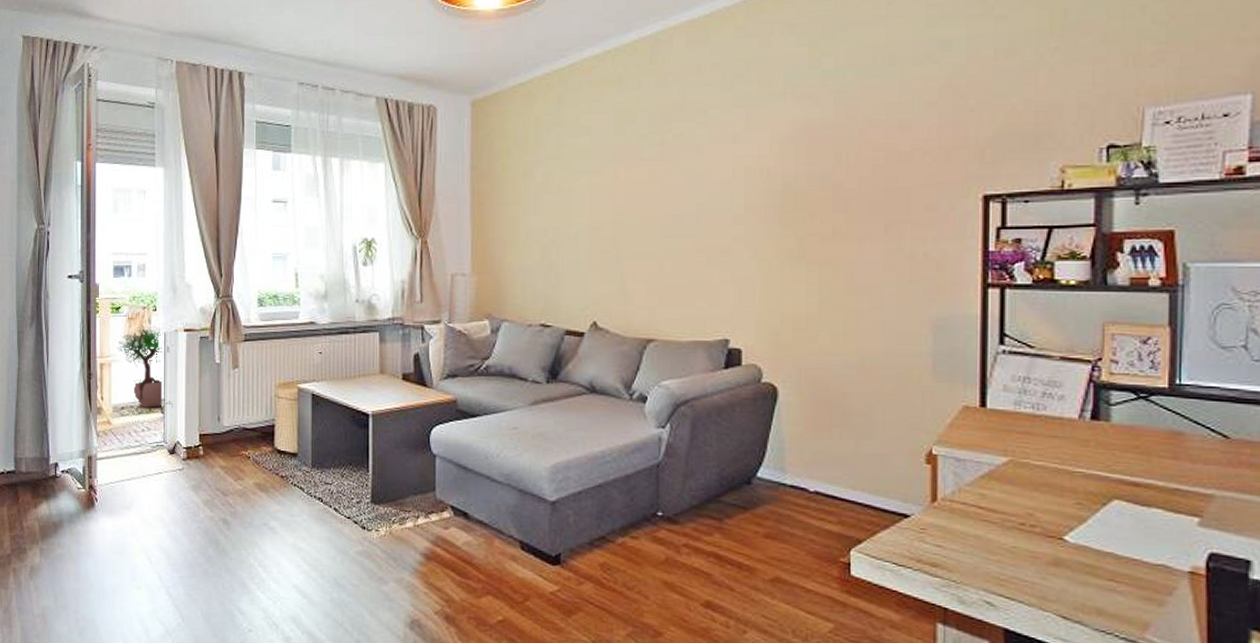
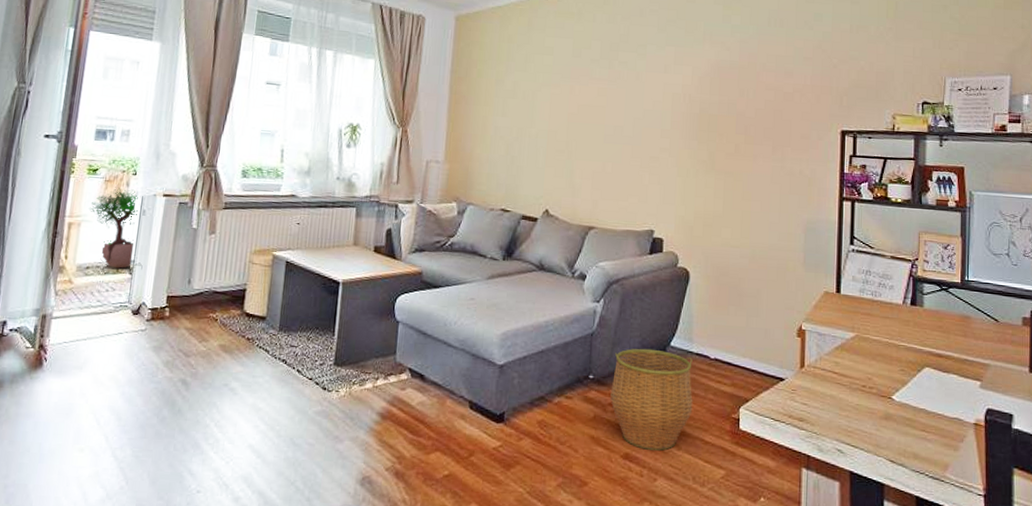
basket: none [684,480,789,599] -> present [610,348,693,451]

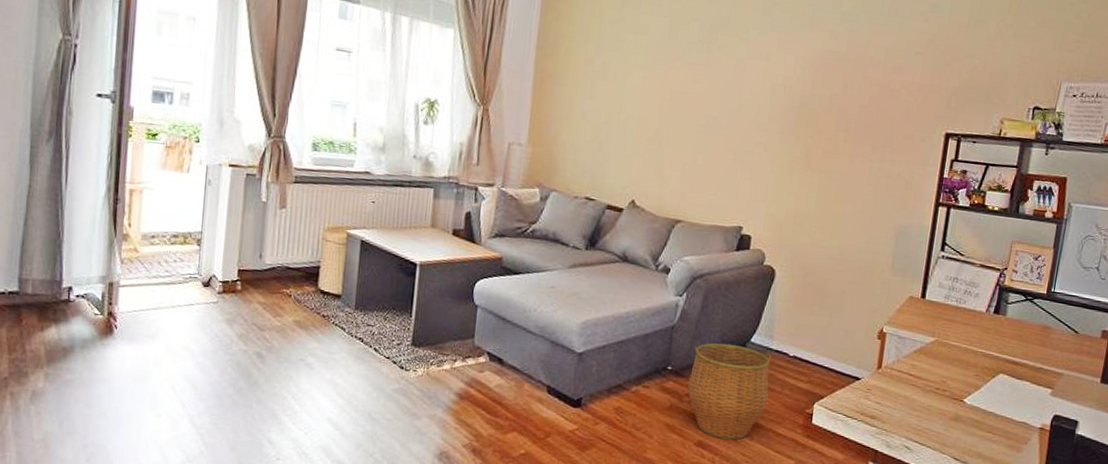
potted tree: present [88,187,138,269] -> none [150,154,203,240]

